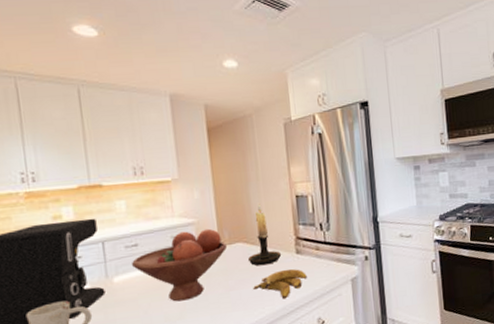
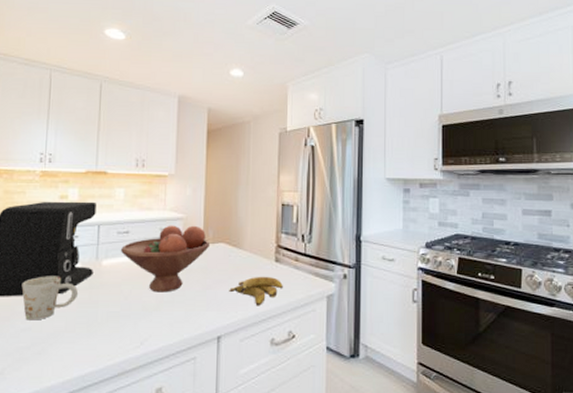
candle holder: present [248,204,281,266] -> none [228,208,260,269]

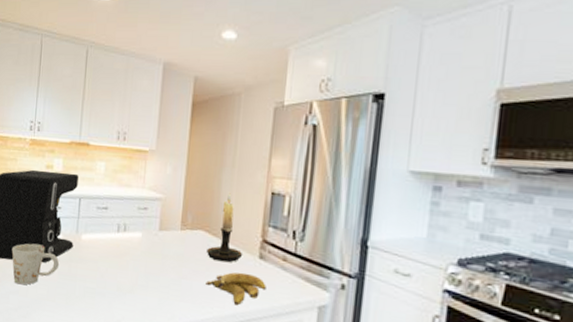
fruit bowl: present [120,225,211,293] -> none [98,205,189,276]
candle holder: none [228,208,260,269] -> present [207,193,242,263]

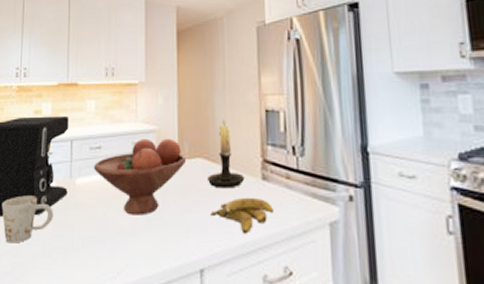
fruit bowl: none [98,205,189,276] -> present [93,138,187,216]

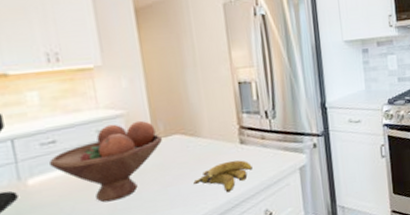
candle holder: present [208,116,244,189] -> none [187,92,223,159]

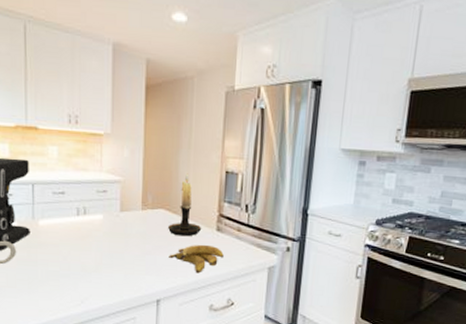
fruit bowl: present [48,120,163,203] -> none [56,187,150,255]
candle holder: none [187,92,223,159] -> present [168,173,201,237]

